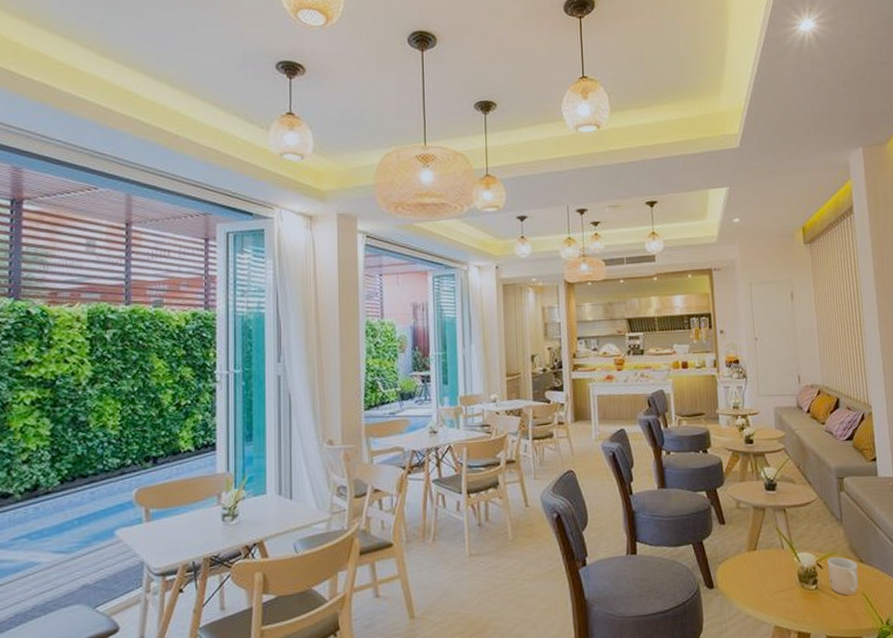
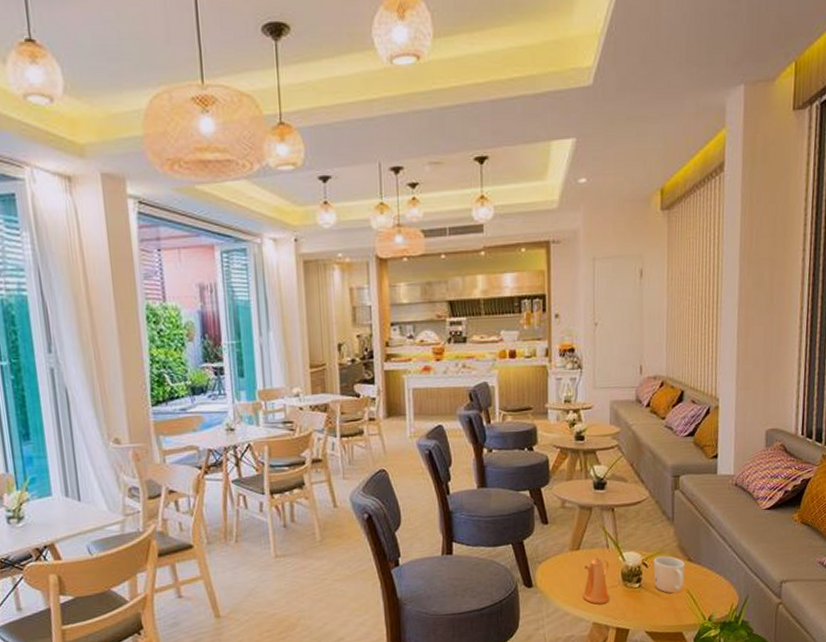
coffee pot: none [761,556,789,607] -> present [582,556,610,604]

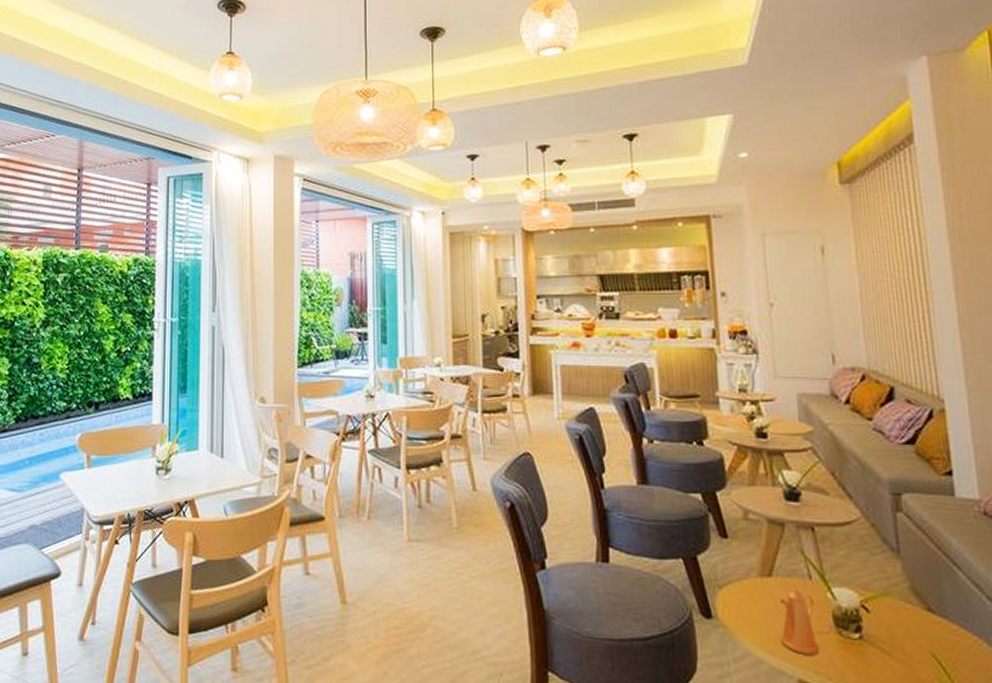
mug: present [653,556,685,594] -> none [877,599,926,655]

